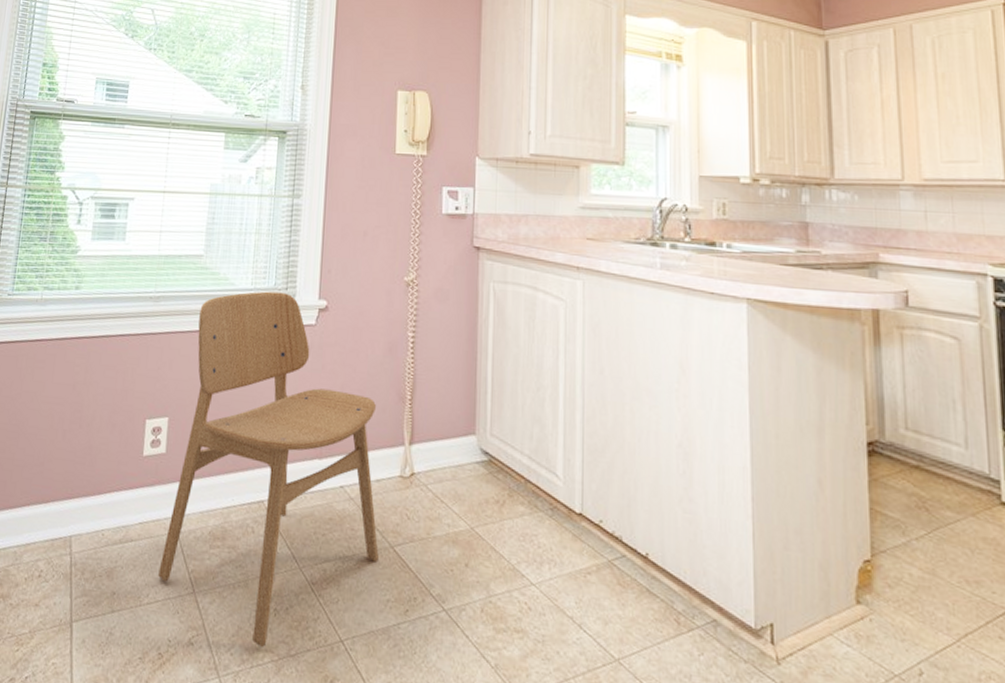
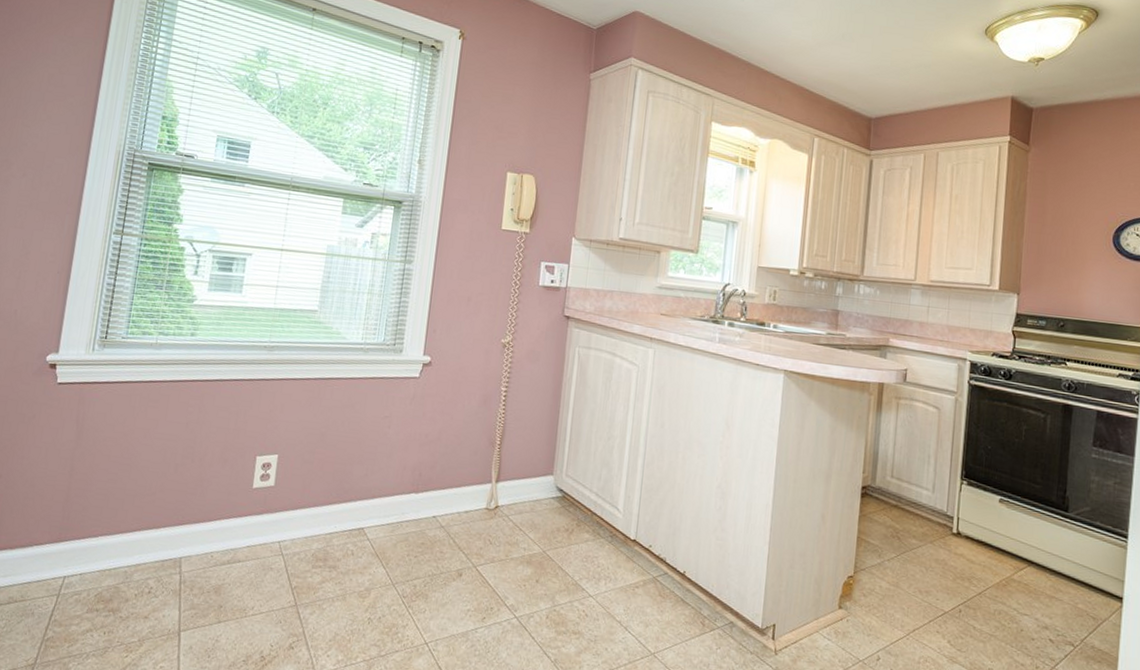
dining chair: present [158,291,379,647] -> none [263,346,469,649]

